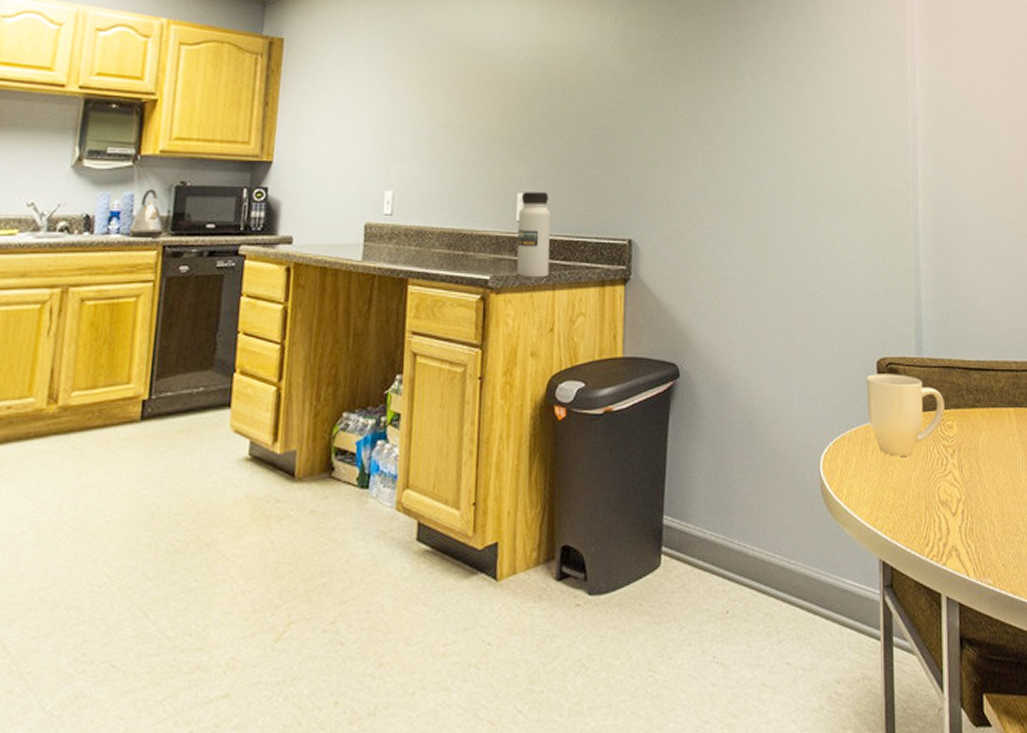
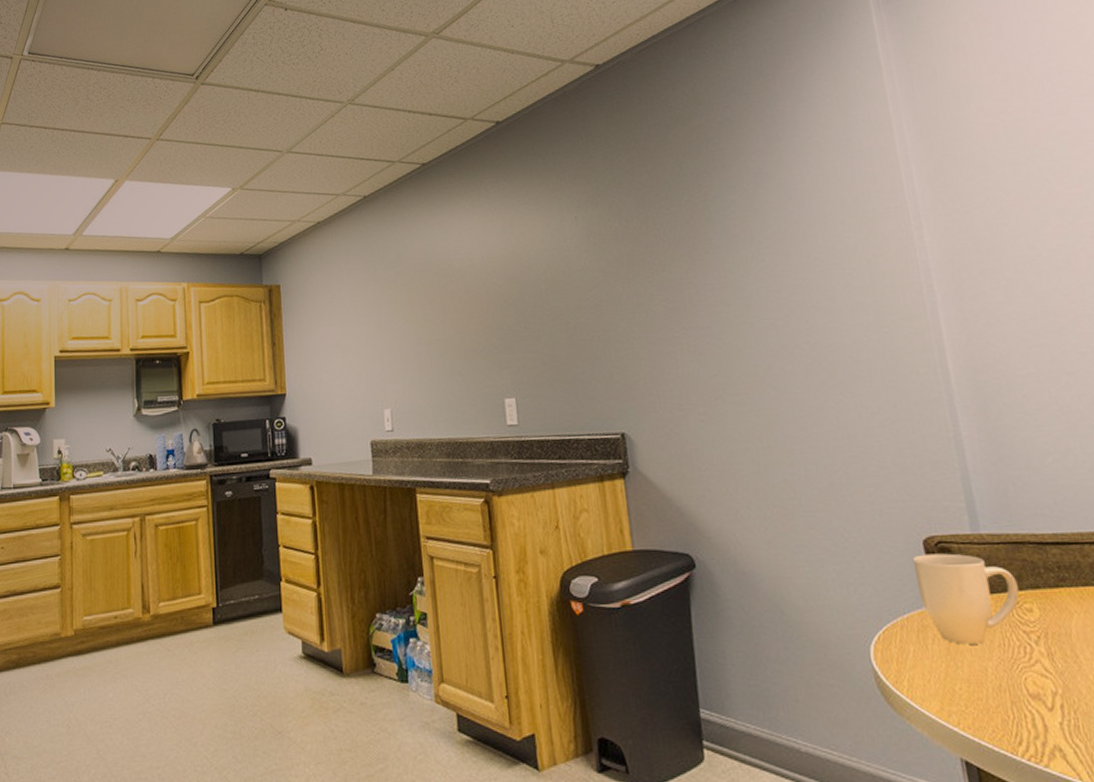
water bottle: present [516,192,551,278] -> none [508,395,547,479]

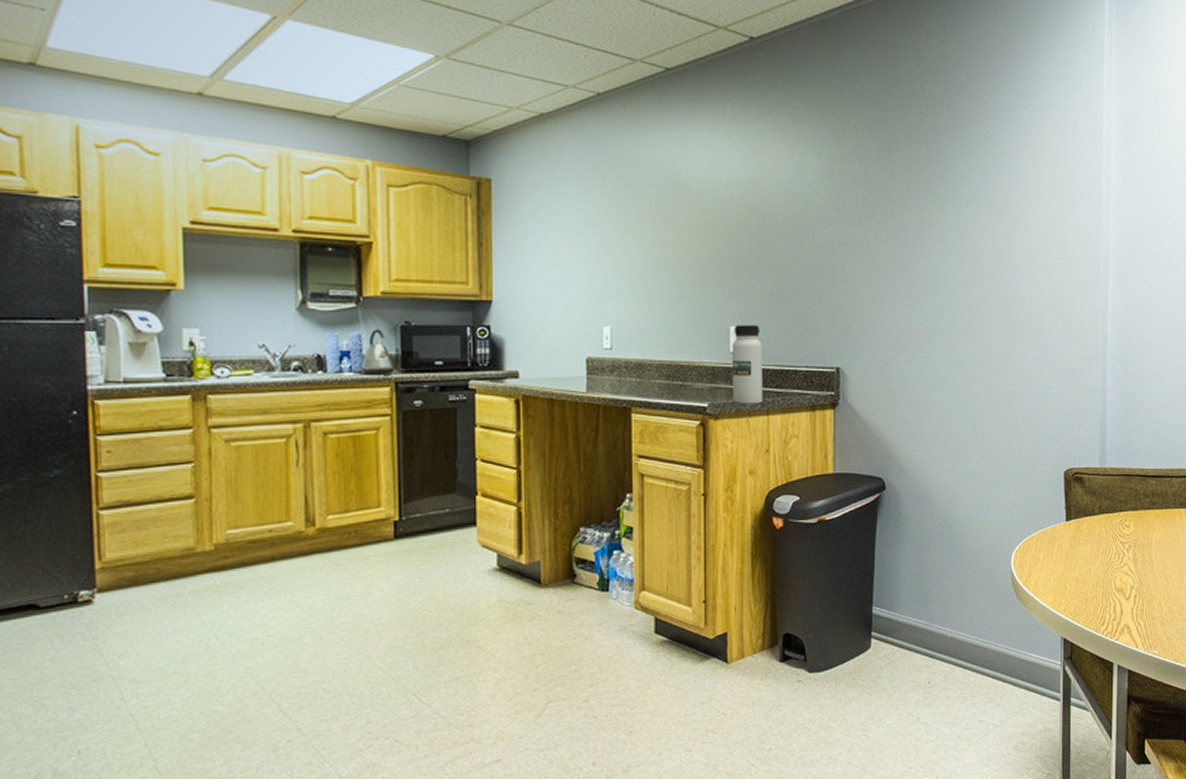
water bottle: none [508,395,547,479] -> present [732,325,764,404]
mug: present [912,553,1020,644] -> none [1054,482,1123,552]

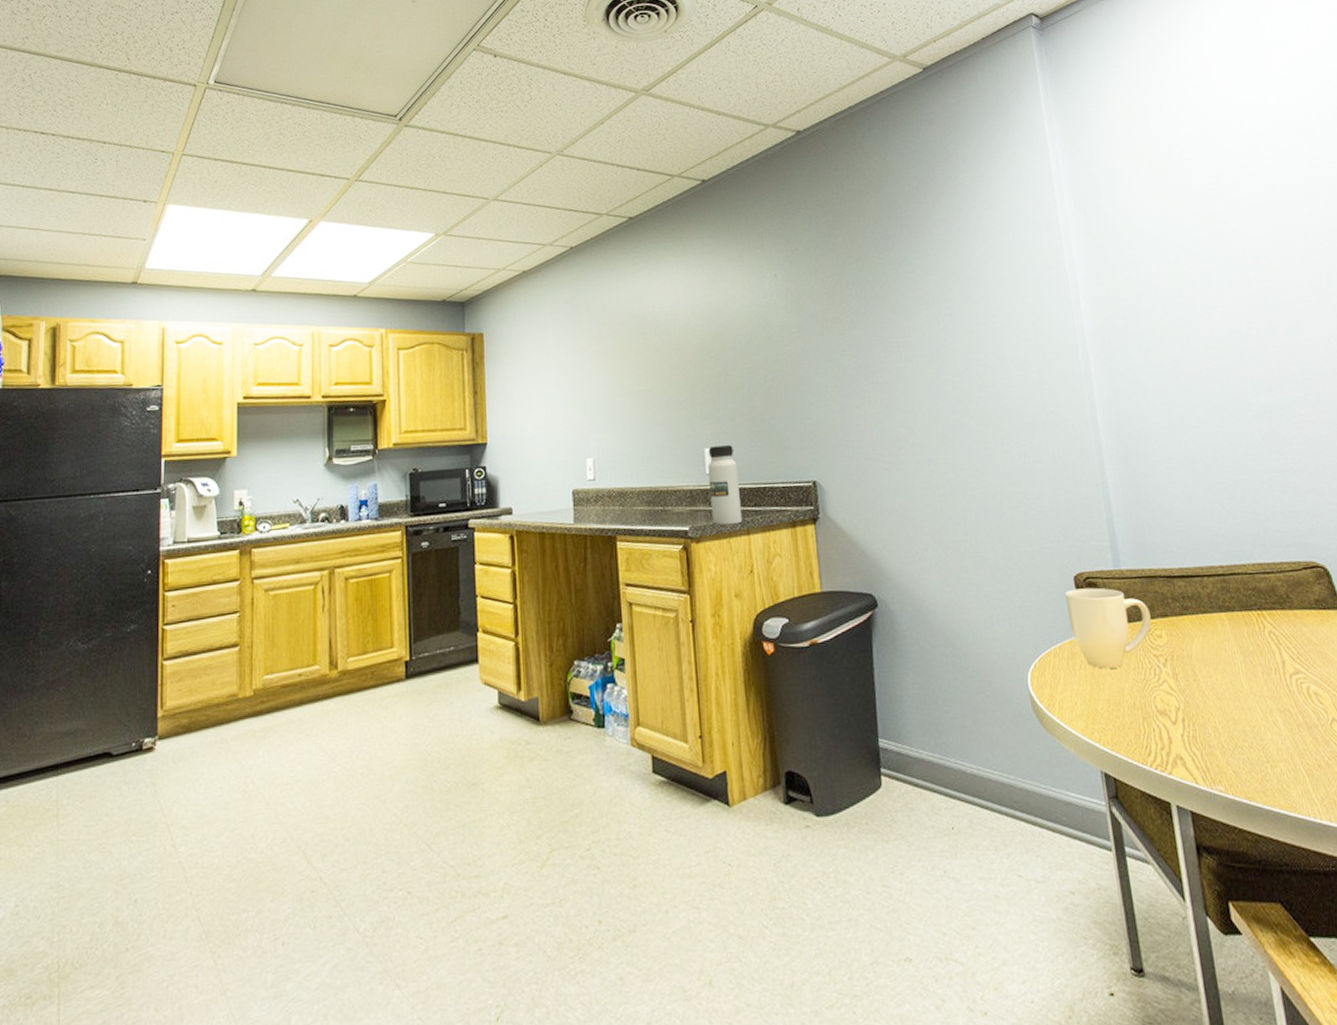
kettle: present [360,329,395,376] -> none [376,478,405,522]
mug: none [1054,482,1123,552] -> present [1064,587,1152,669]

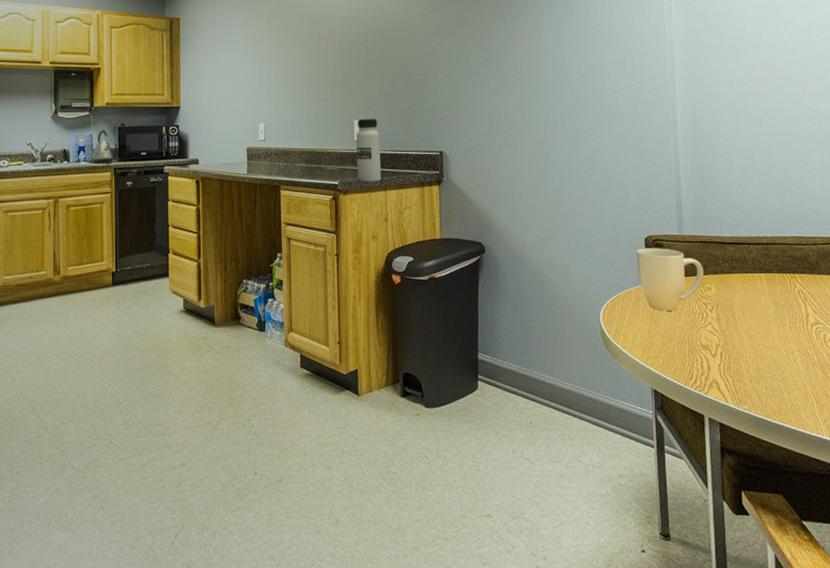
kettle: none [376,478,405,522] -> present [91,130,114,164]

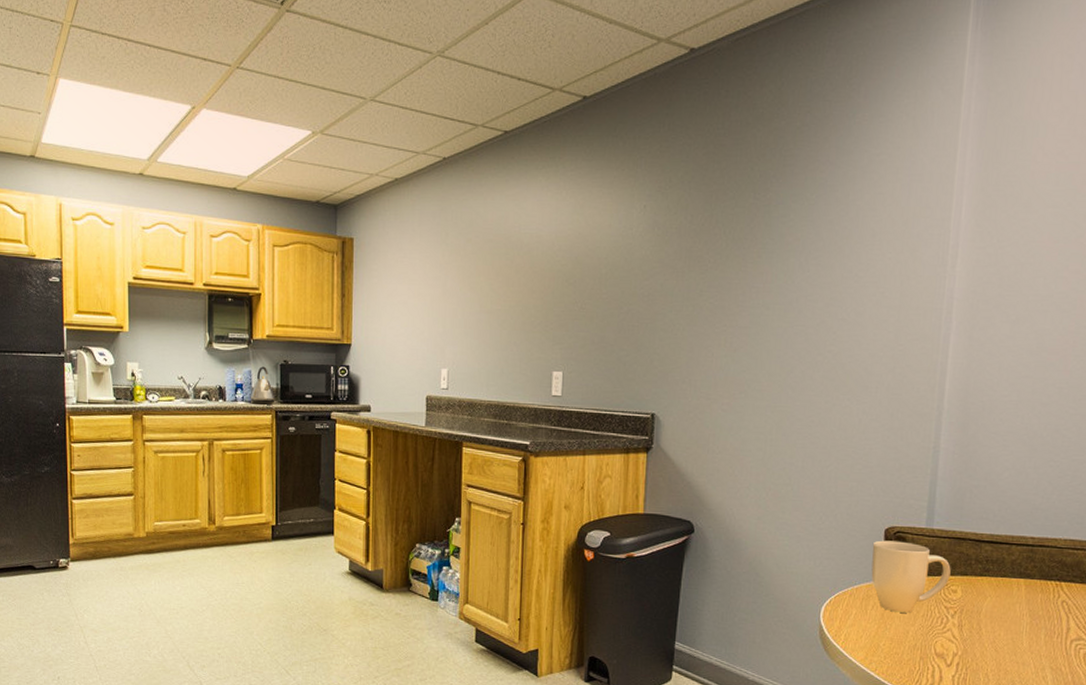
water bottle: present [356,119,382,182] -> none [552,370,582,445]

